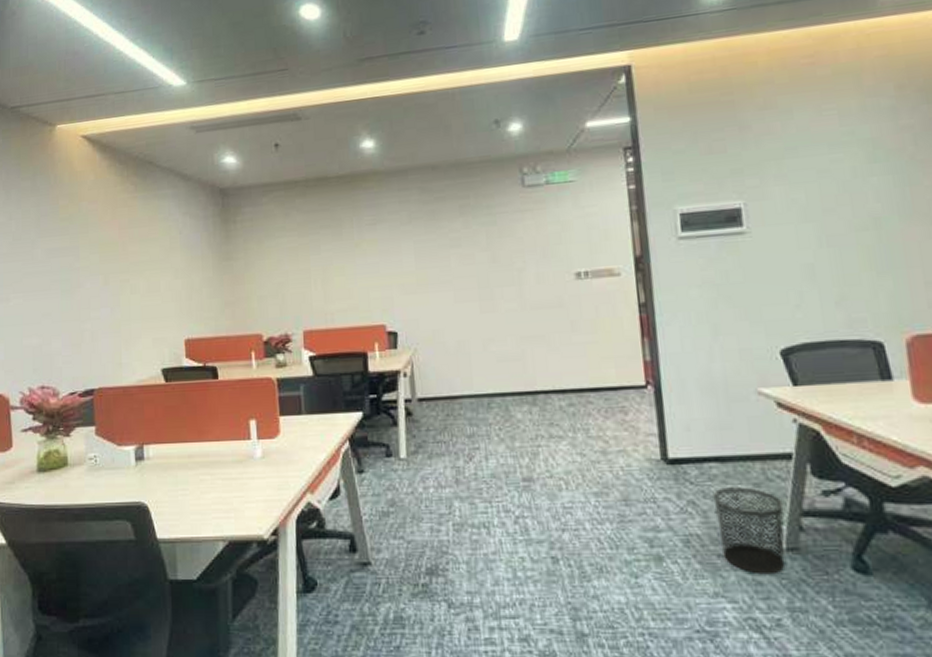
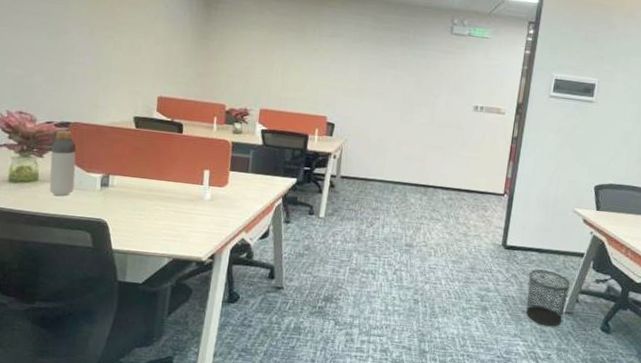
bottle: none [78,399,107,480] -> present [49,130,77,196]

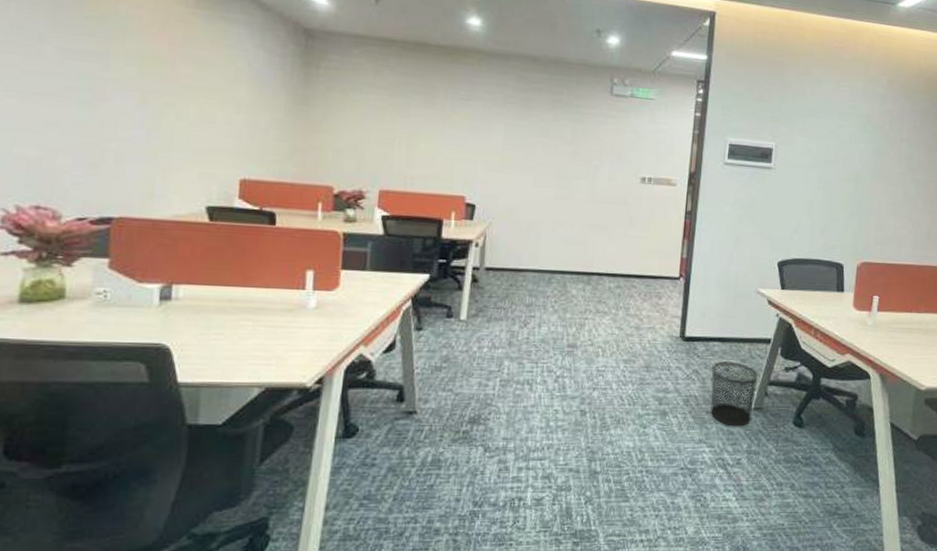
bottle: present [49,130,77,196] -> none [82,228,123,317]

